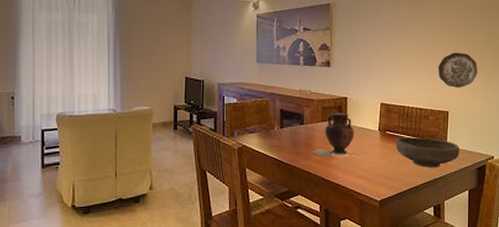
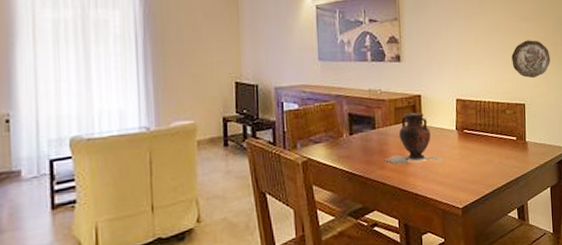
bowl: present [395,137,460,167] -> none [474,133,539,166]

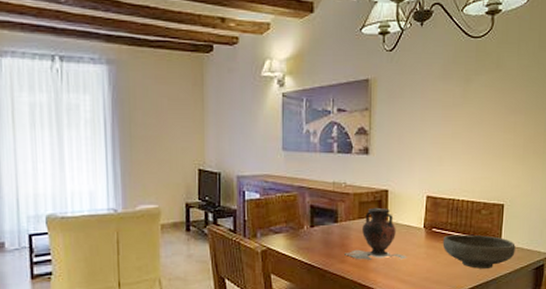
bowl: none [474,133,539,166] -> present [442,234,516,269]
decorative plate: present [511,40,550,79] -> none [493,135,539,178]

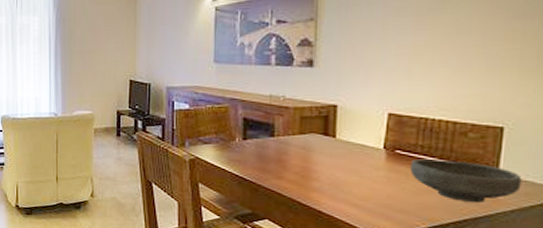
vase: present [345,207,407,260] -> none [282,123,360,182]

